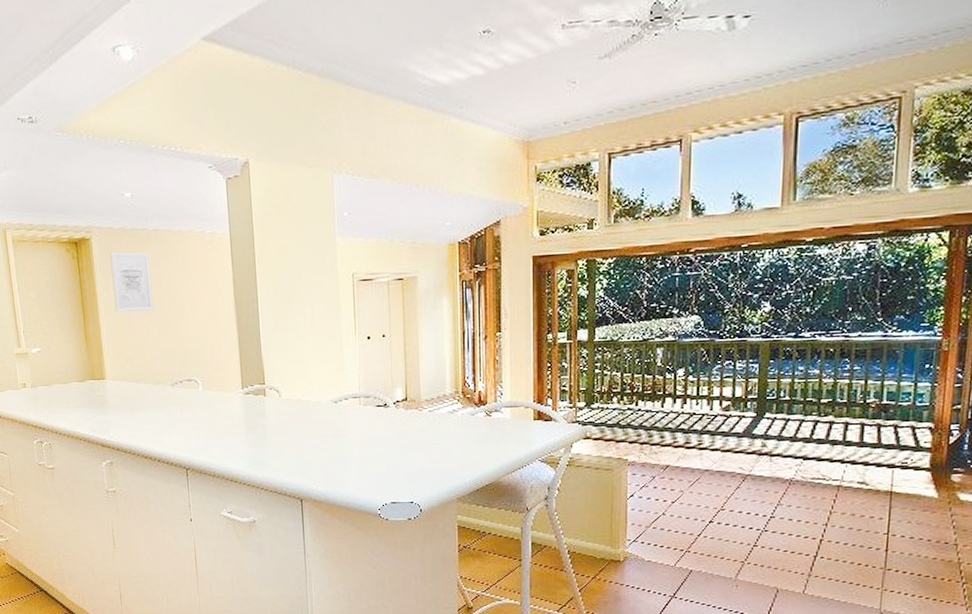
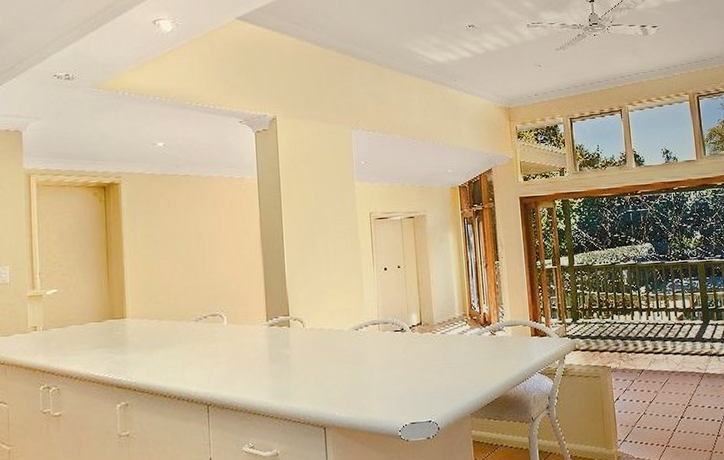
wall art: present [109,251,153,312] -> none [139,195,180,252]

